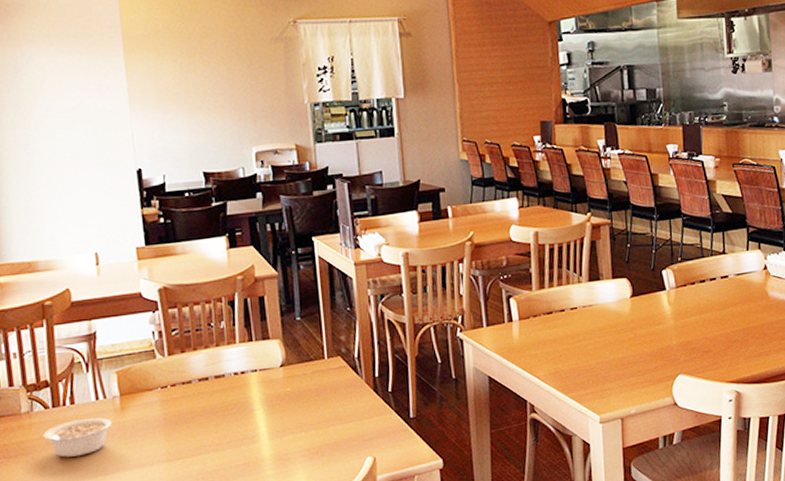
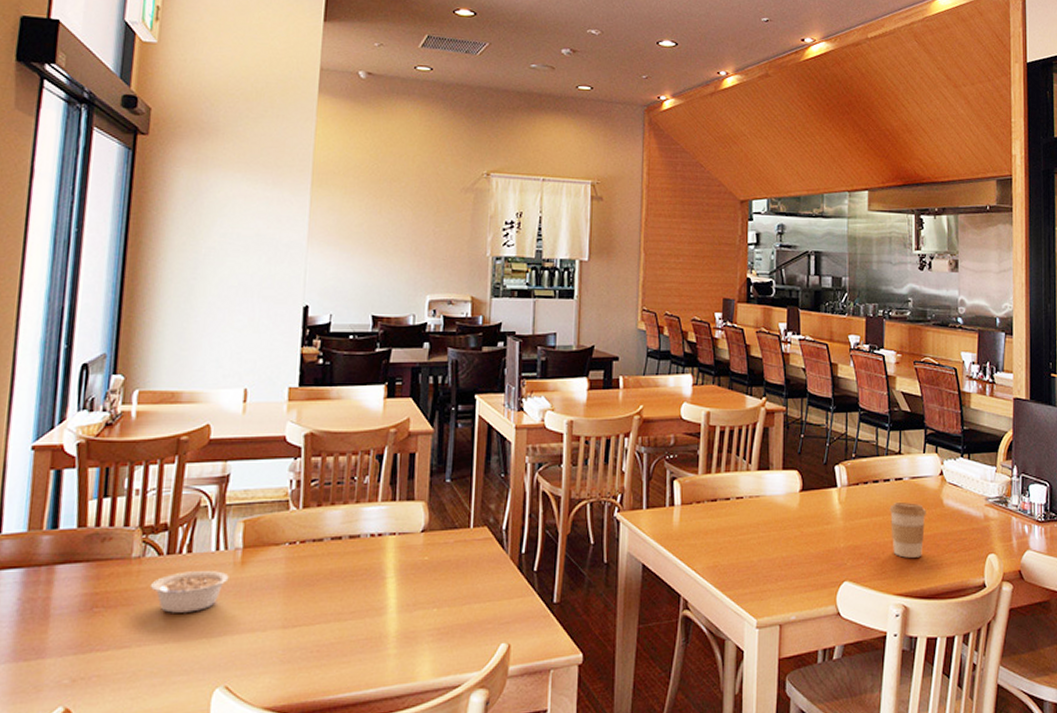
coffee cup: none [717,297,754,349] -> present [889,503,927,558]

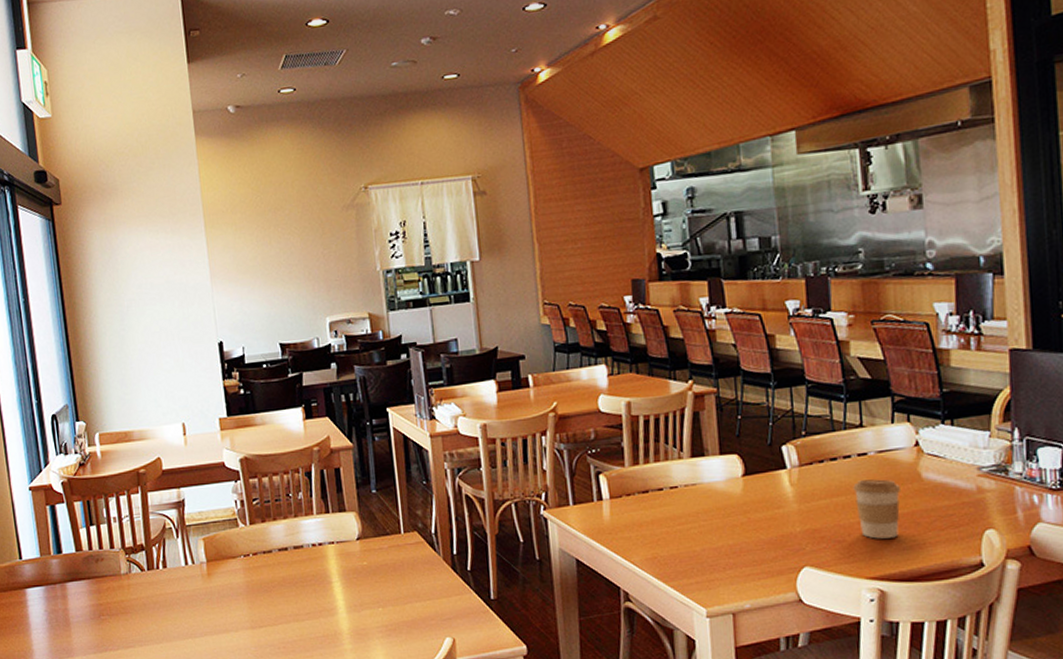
legume: present [150,571,229,613] -> none [139,582,200,618]

